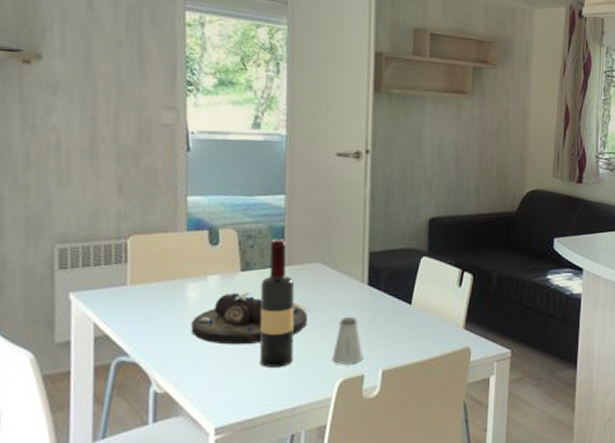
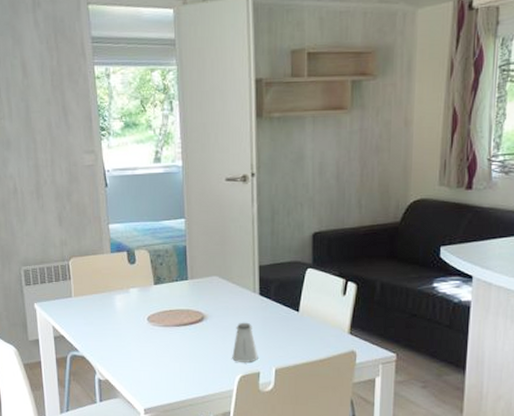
decorative bowl: present [191,292,308,345] -> none [120,302,210,345]
wine bottle: present [259,239,295,367] -> none [170,257,200,363]

